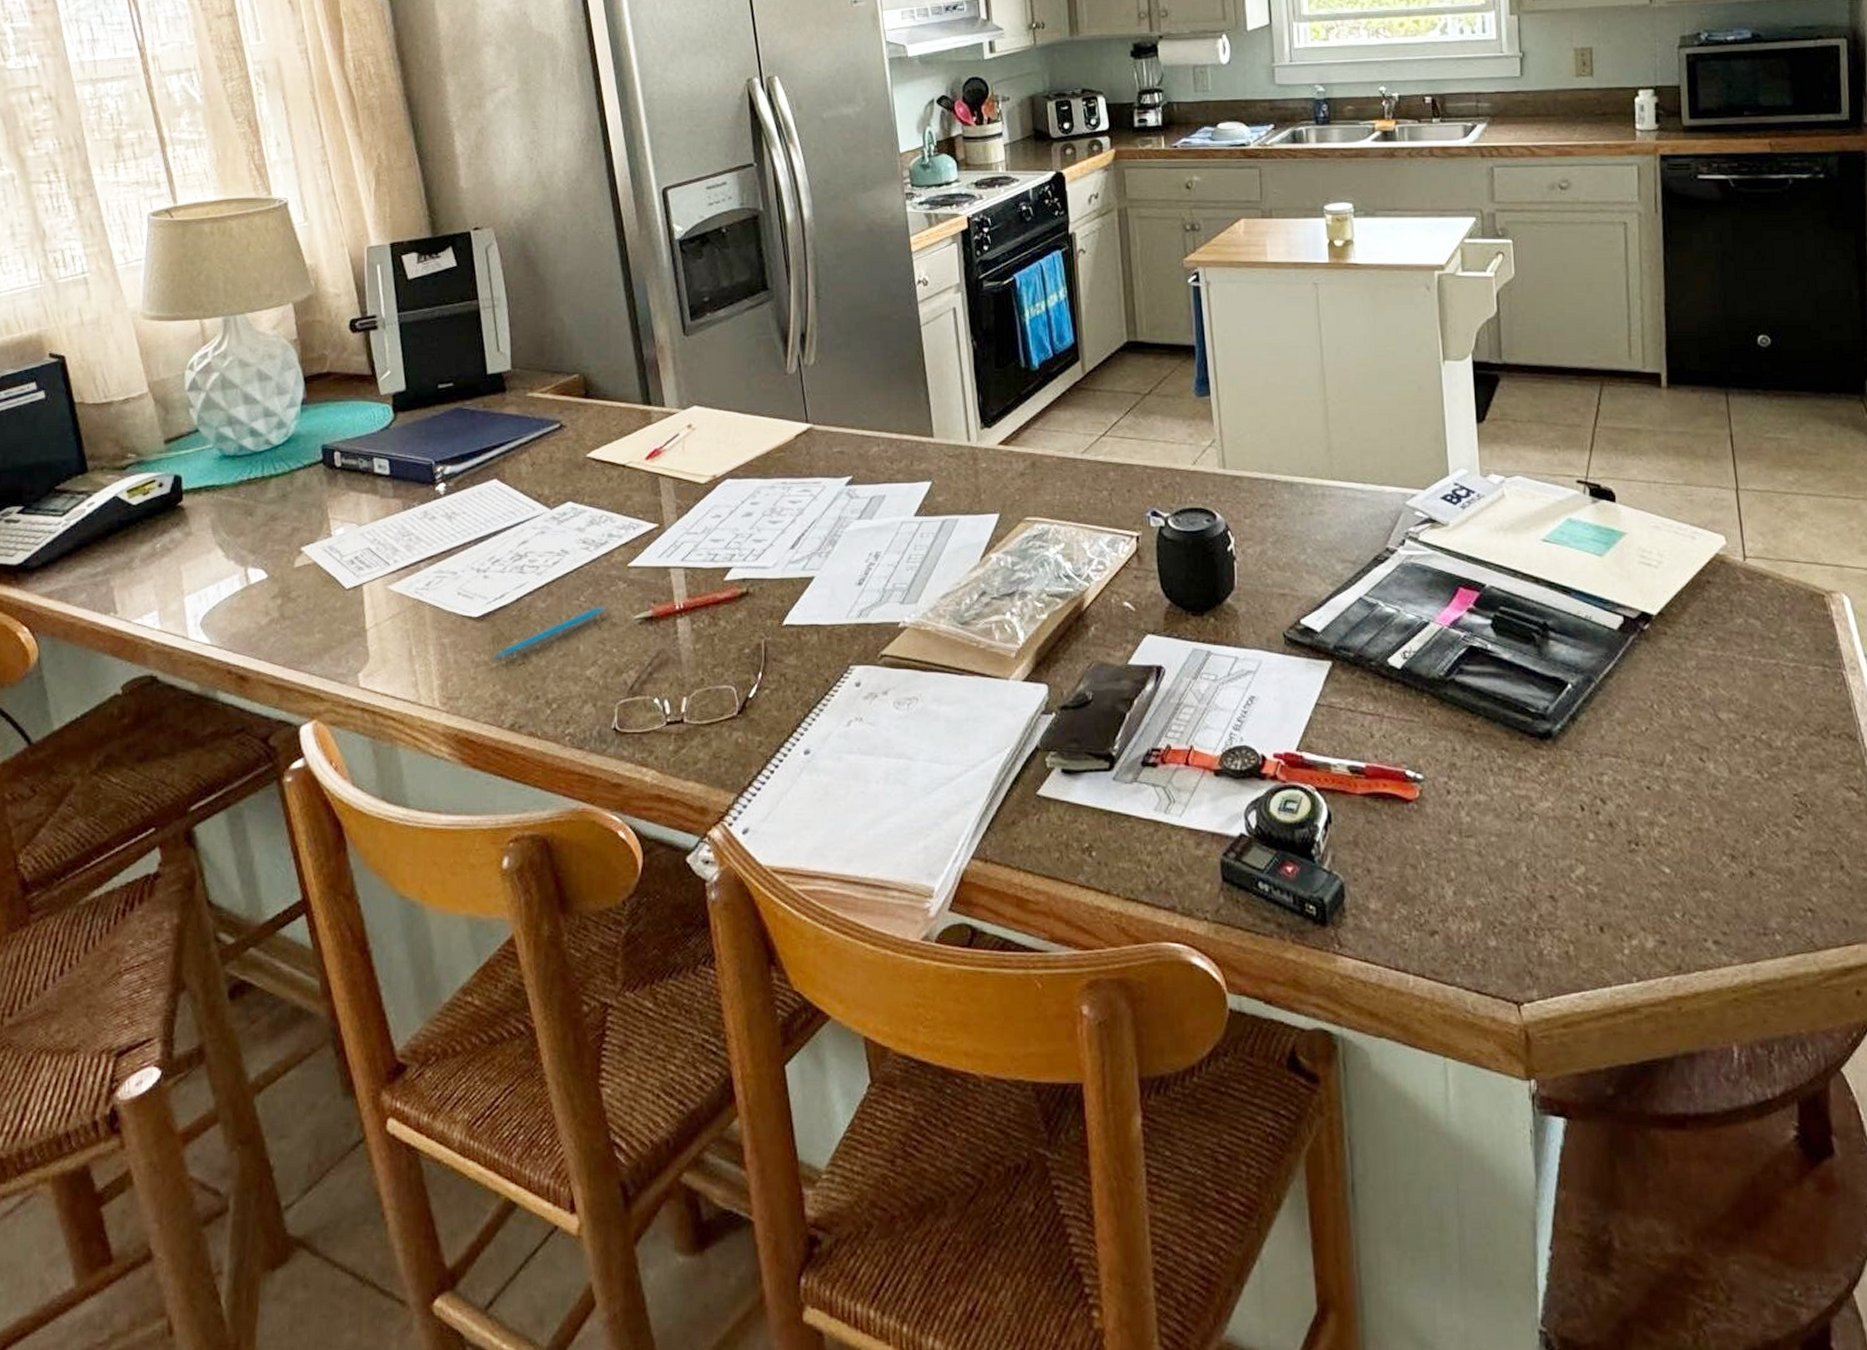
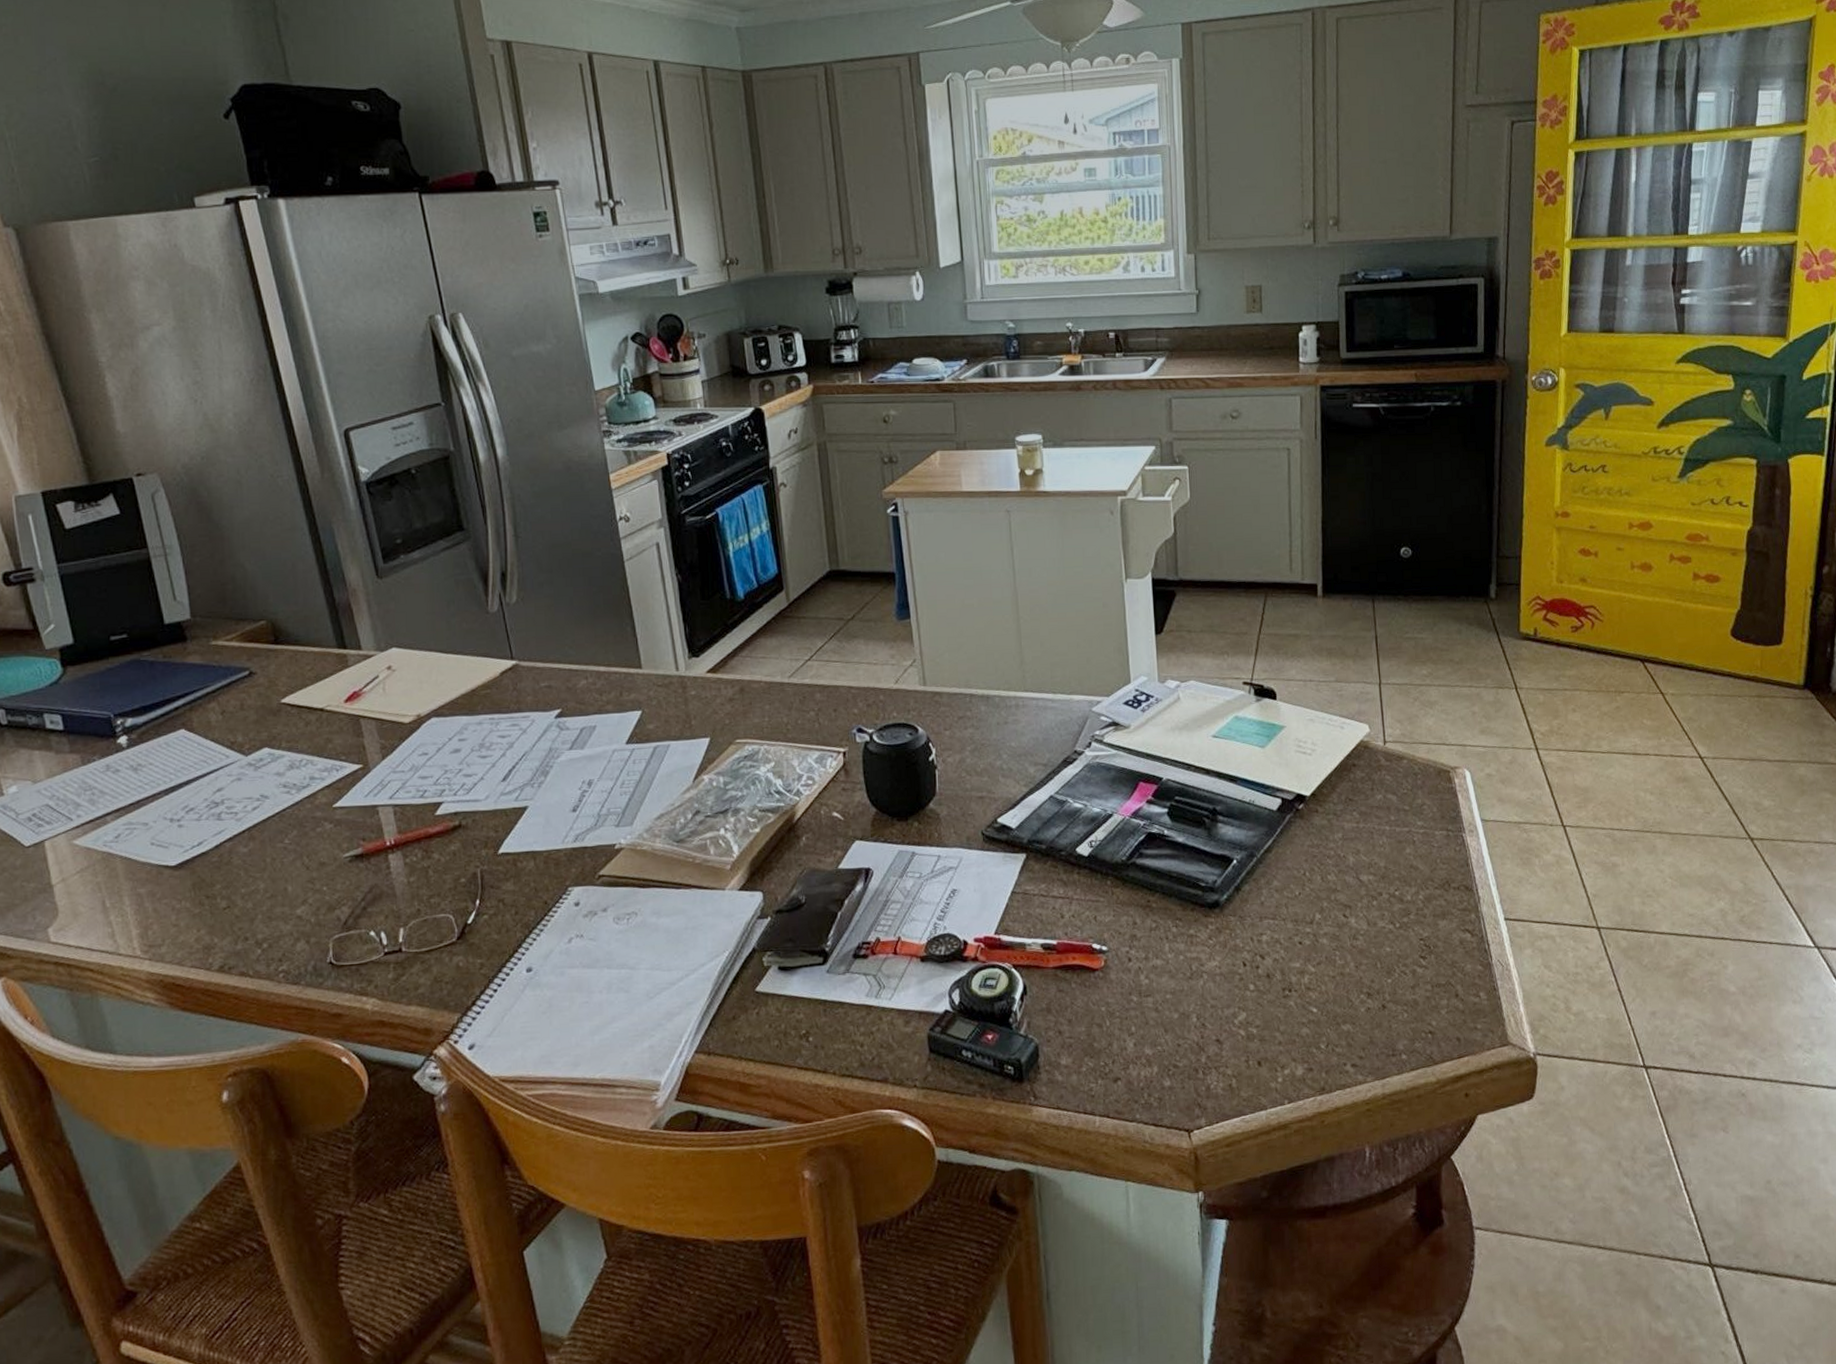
pen: present [491,605,605,660] -> none [193,846,312,906]

